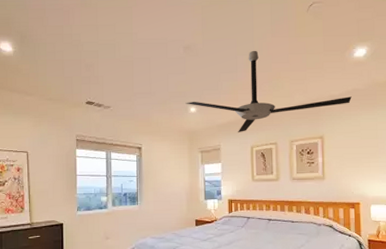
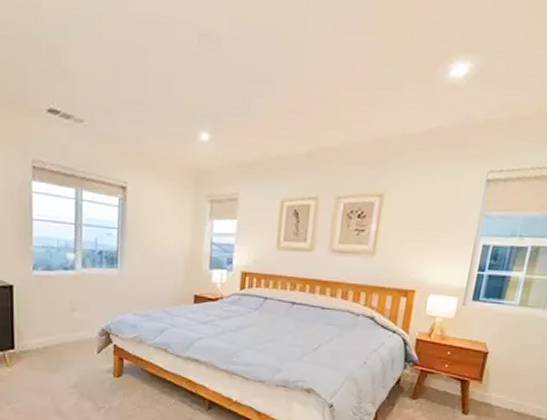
ceiling fan: present [185,50,352,132] -> none [194,50,434,178]

